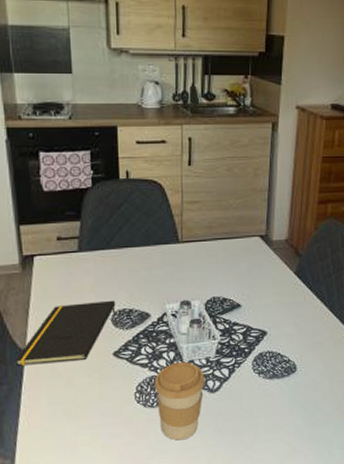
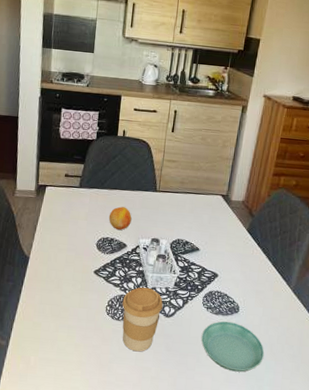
notepad: present [15,300,116,366] -> none [21,227,102,273]
fruit: none [122,268,152,297] -> present [108,206,132,230]
saucer: none [256,384,331,441] -> present [201,321,265,372]

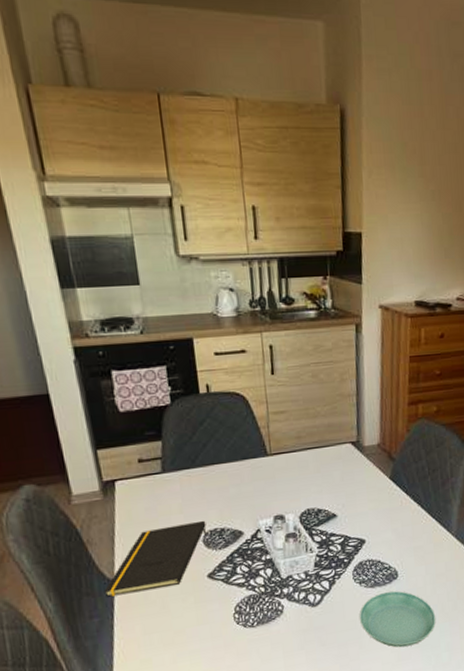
notepad: none [21,227,102,273] -> present [104,520,207,597]
fruit: present [108,206,132,230] -> none [211,484,243,516]
coffee cup: present [122,287,163,352] -> none [253,577,305,659]

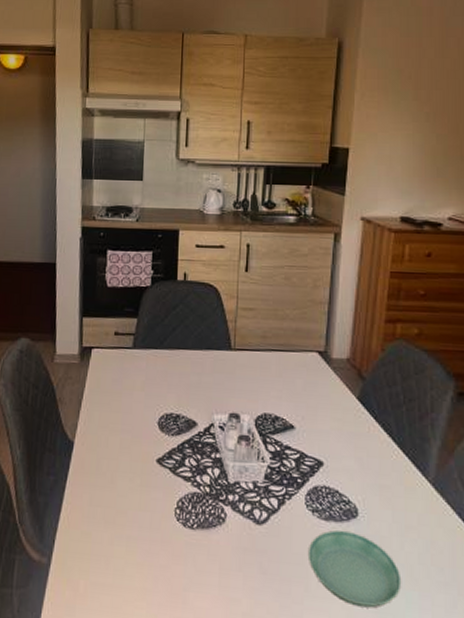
notepad: present [104,520,207,597] -> none [63,401,164,463]

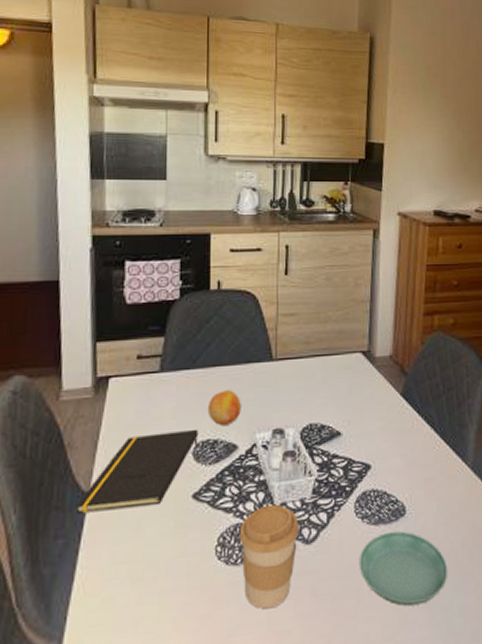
notepad: none [63,401,164,463] -> present [75,429,199,514]
fruit: none [171,371,201,403] -> present [207,390,241,425]
coffee cup: none [196,481,251,576] -> present [239,504,299,610]

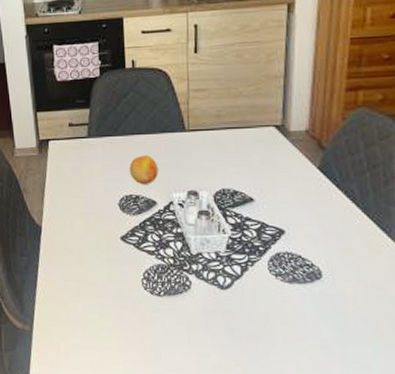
notepad: present [75,429,199,514] -> none [33,185,123,242]
coffee cup: present [239,504,299,610] -> none [161,253,214,335]
saucer: present [360,531,448,607] -> none [274,291,368,358]

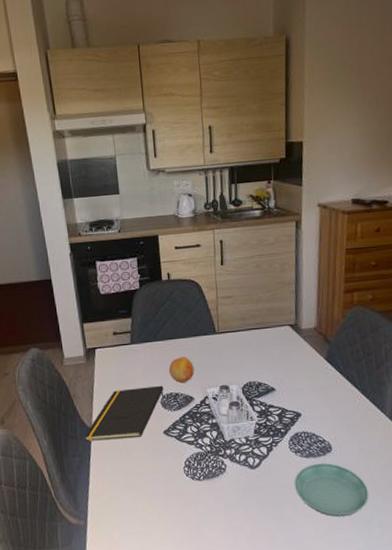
notepad: none [33,185,123,242] -> present [84,385,165,441]
saucer: none [274,291,368,358] -> present [295,463,369,517]

